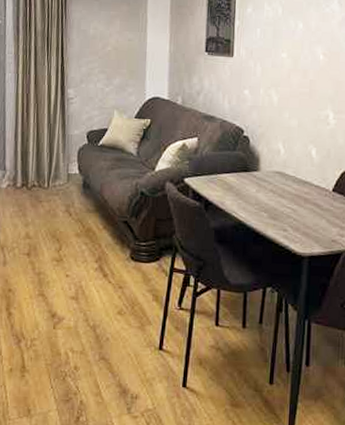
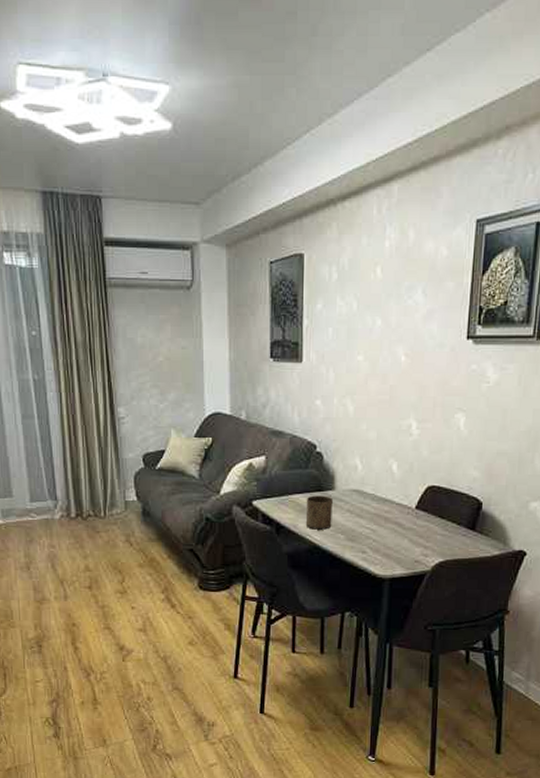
cup: none [232,175,258,208] -> present [305,495,334,530]

